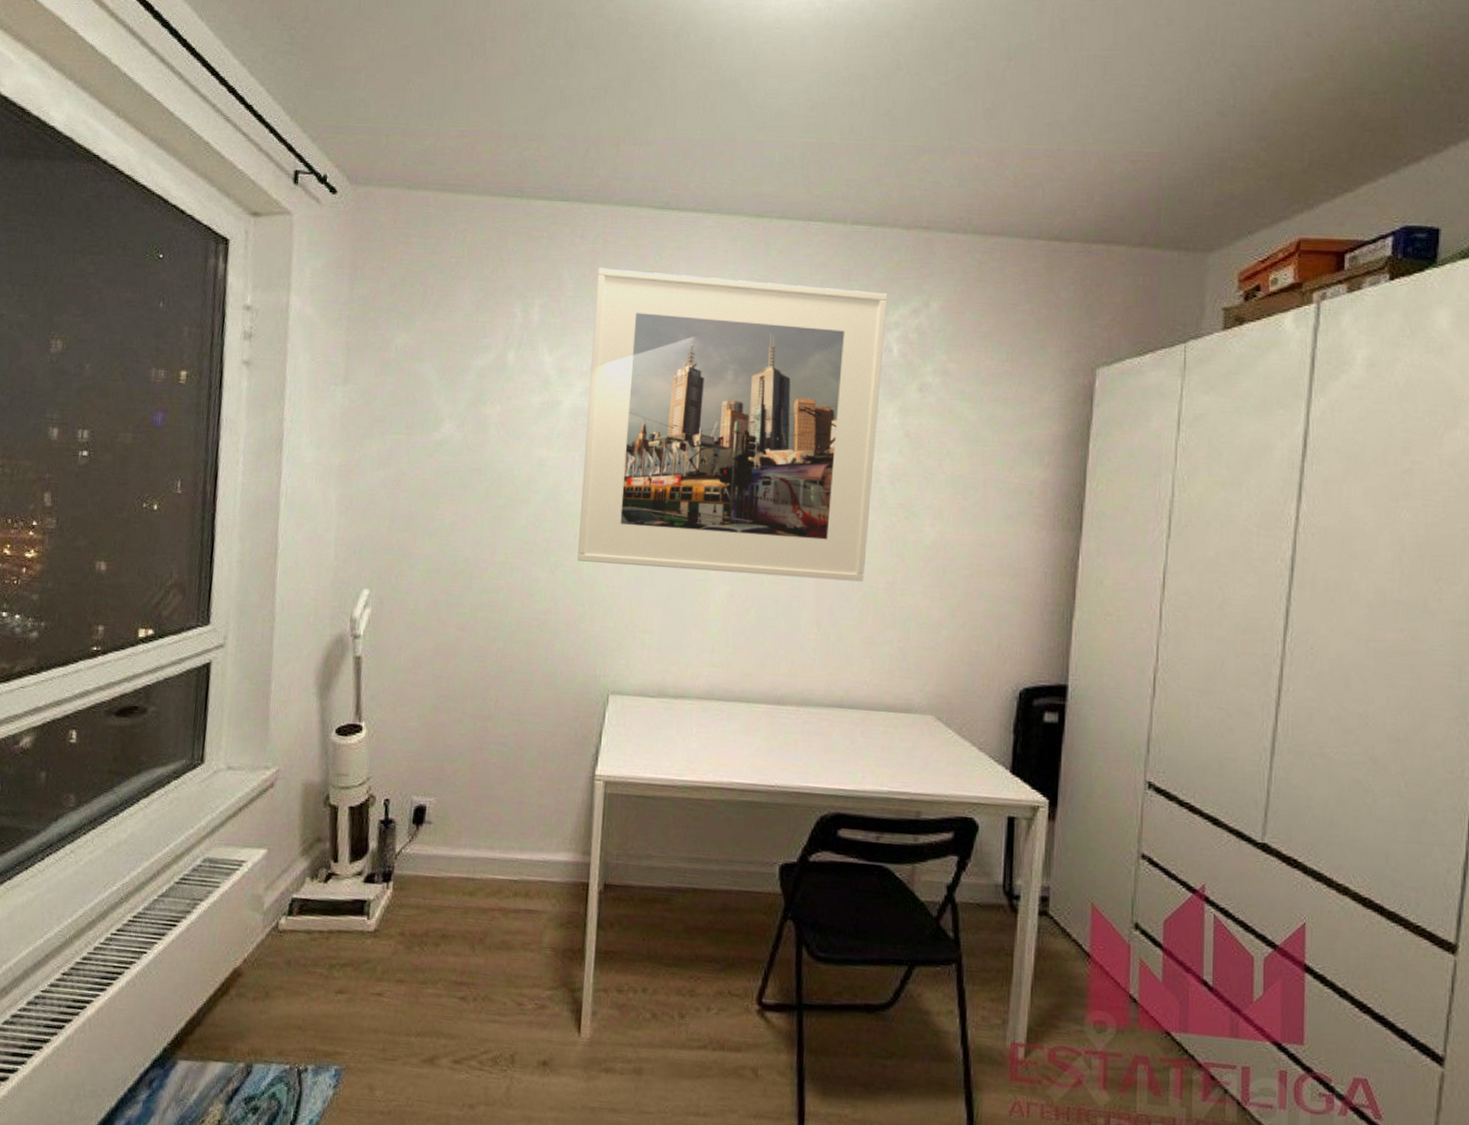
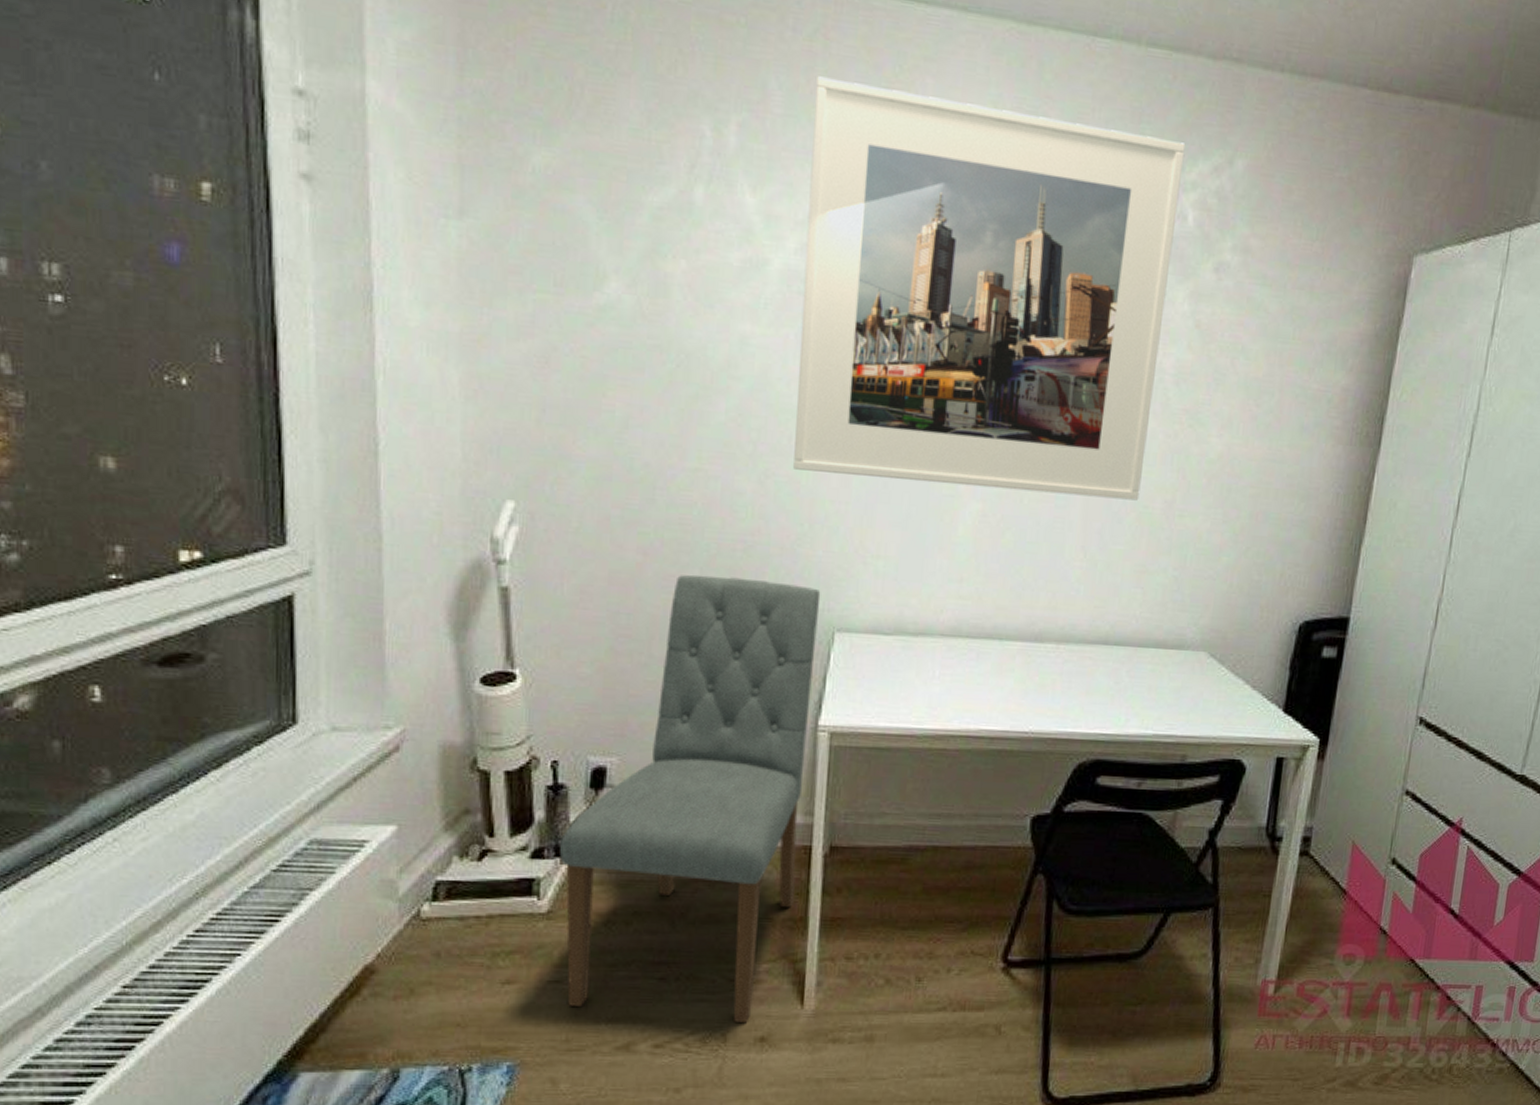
dining chair: none [386,646,598,1047] -> present [560,575,821,1024]

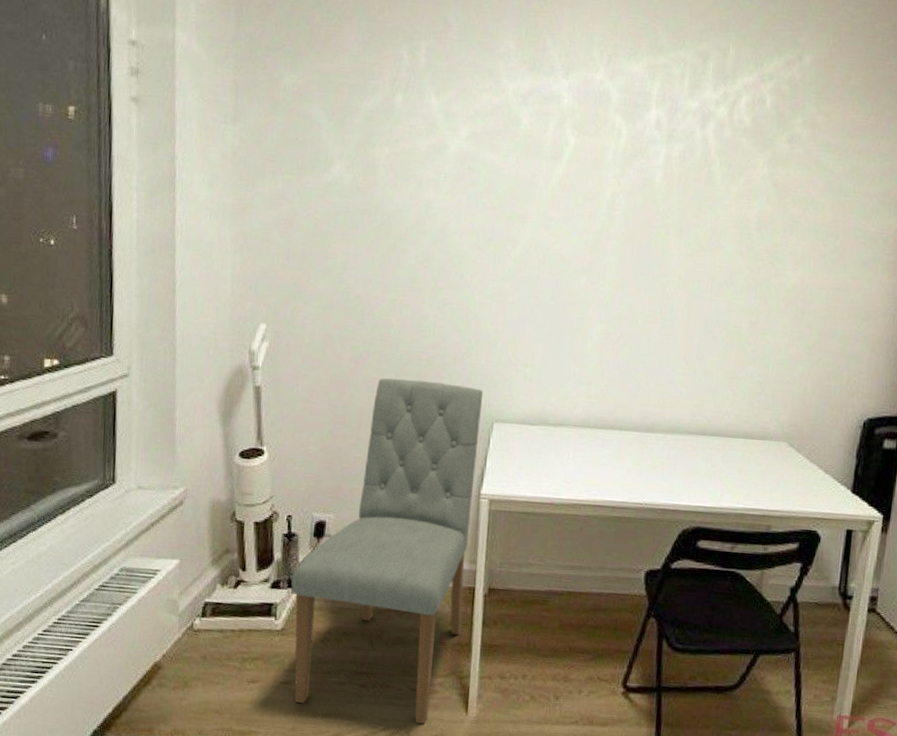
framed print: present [793,76,1186,501] -> none [464,11,764,322]

